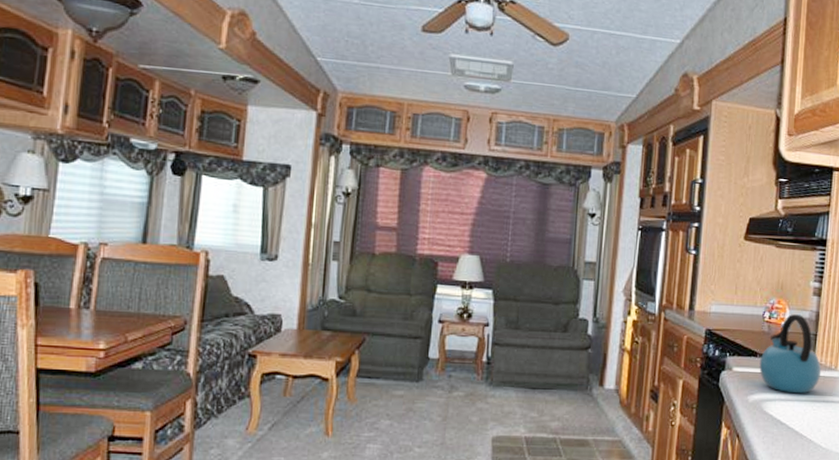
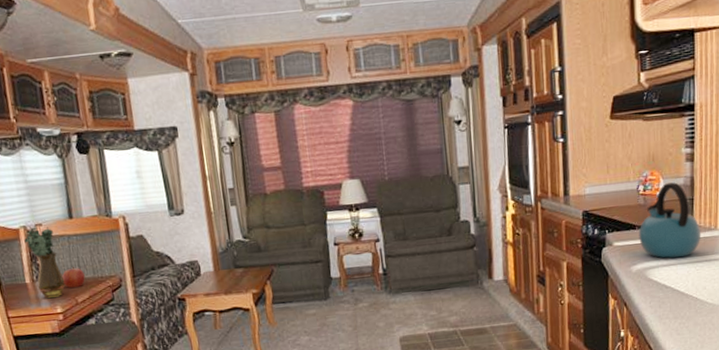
vase: none [81,244,119,331] -> present [24,226,66,299]
fruit: none [116,297,144,324] -> present [62,266,86,289]

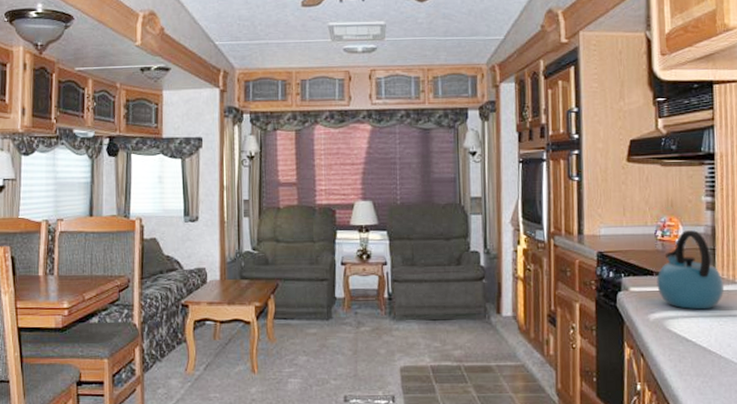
vase: present [24,226,66,299] -> none [44,220,76,293]
fruit: present [62,266,86,289] -> none [74,263,95,285]

